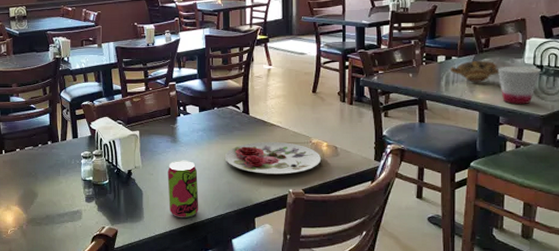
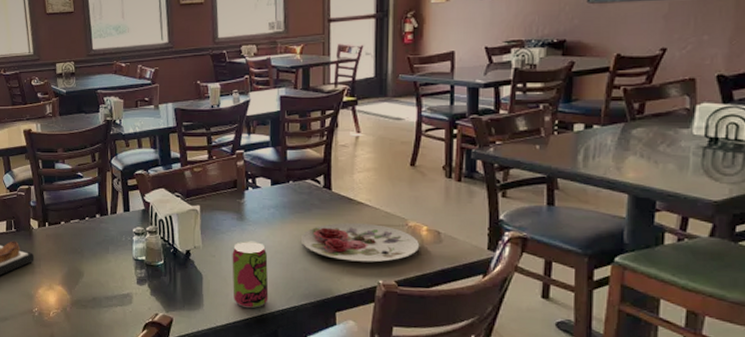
bowl: present [449,60,500,82] -> none [589,130,658,157]
cup: present [497,65,541,105] -> none [654,137,715,187]

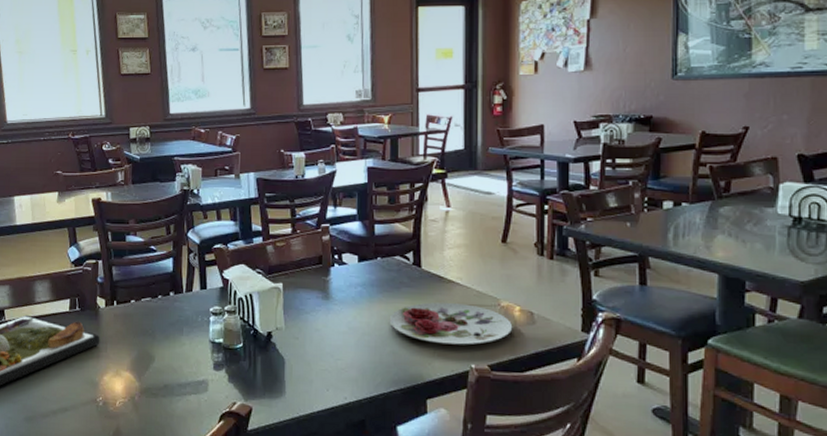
beverage can: present [232,241,269,309] -> none [316,321,356,396]

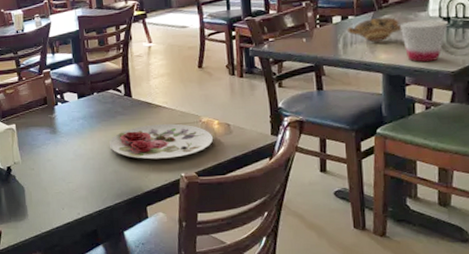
bowl: none [679,208,745,236] -> present [346,17,402,42]
cup: none [741,216,799,267] -> present [399,19,448,62]

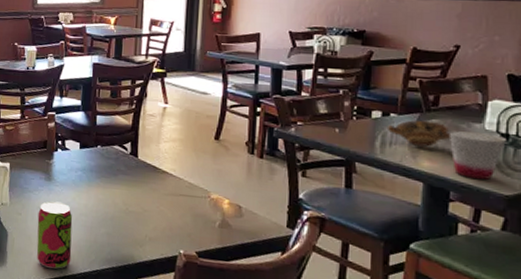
beverage can: none [49,151,86,213] -> present [36,201,73,270]
plate: present [109,123,214,160] -> none [105,190,222,232]

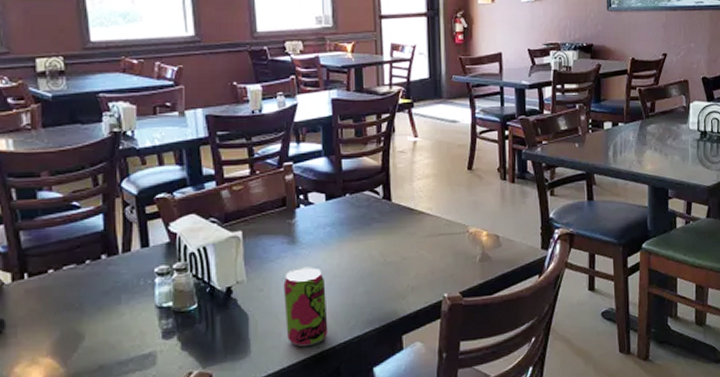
bowl: present [386,120,452,147] -> none [616,126,666,151]
cup: present [448,130,506,180] -> none [664,132,705,176]

